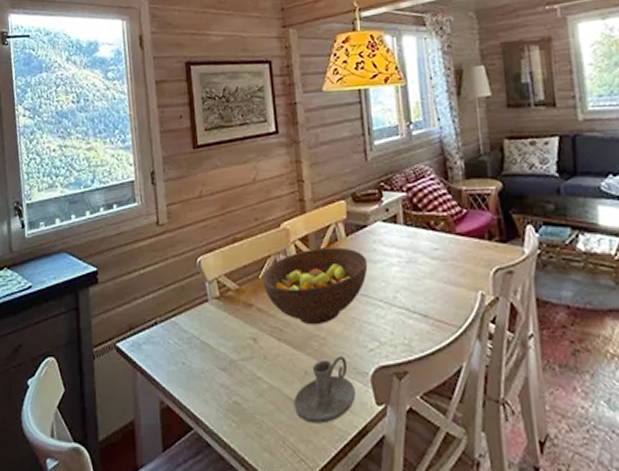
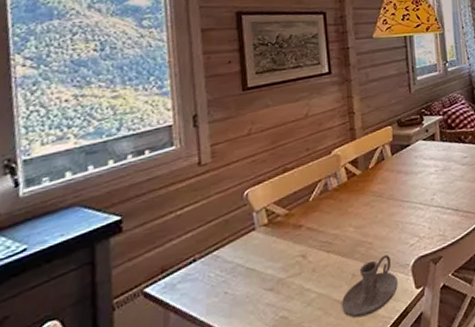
fruit bowl: present [263,247,368,325] -> none [313,164,410,234]

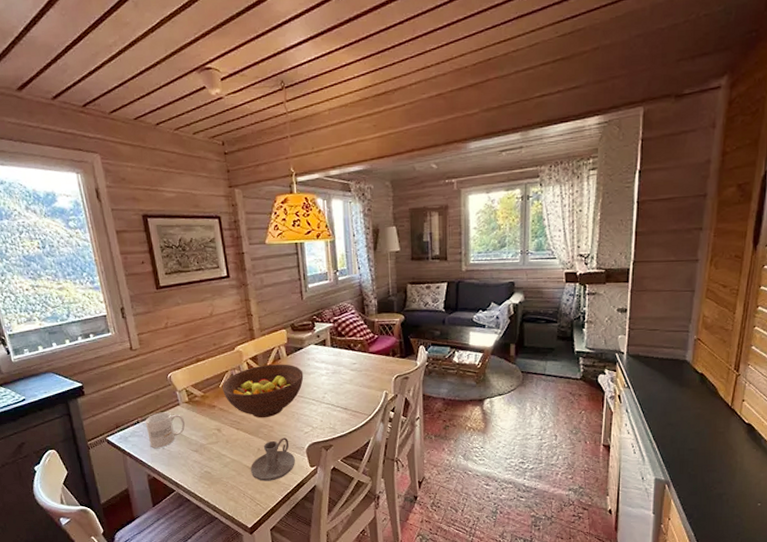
mug: none [204,241,261,295] -> present [145,412,186,448]
fruit bowl: none [313,164,410,234] -> present [222,364,304,418]

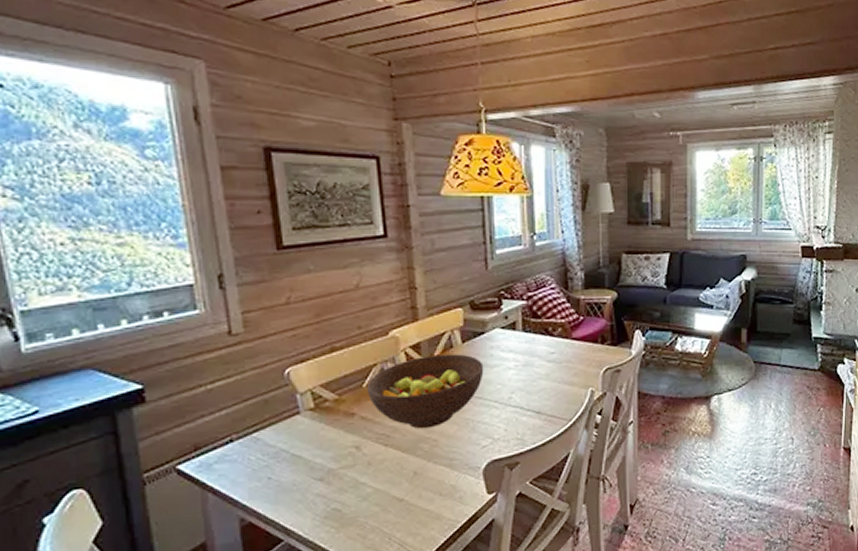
mug: present [145,412,186,448] -> none [243,424,307,479]
candle holder: present [250,438,295,481] -> none [401,455,467,518]

